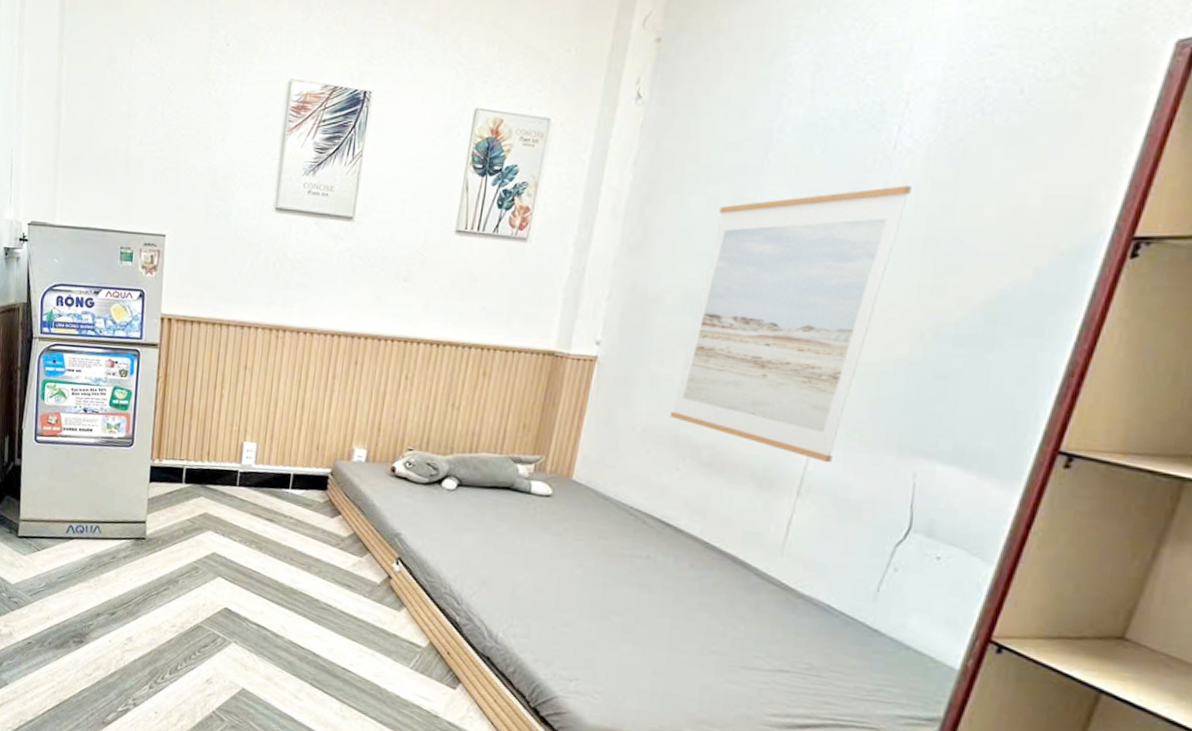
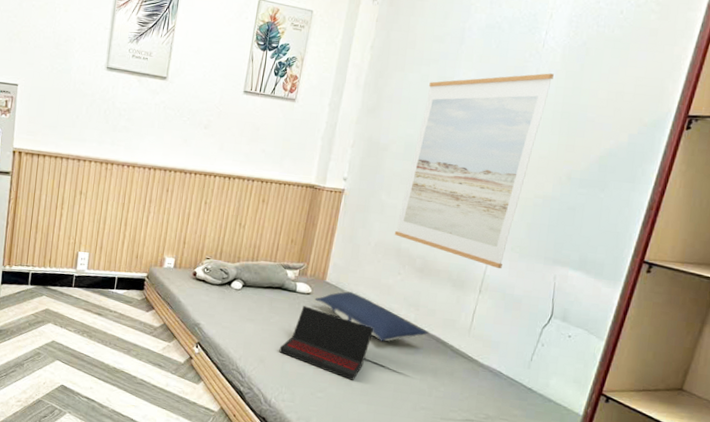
laptop: none [508,512,642,612] -> present [279,306,374,380]
pillow: none [557,493,721,561] -> present [315,291,429,342]

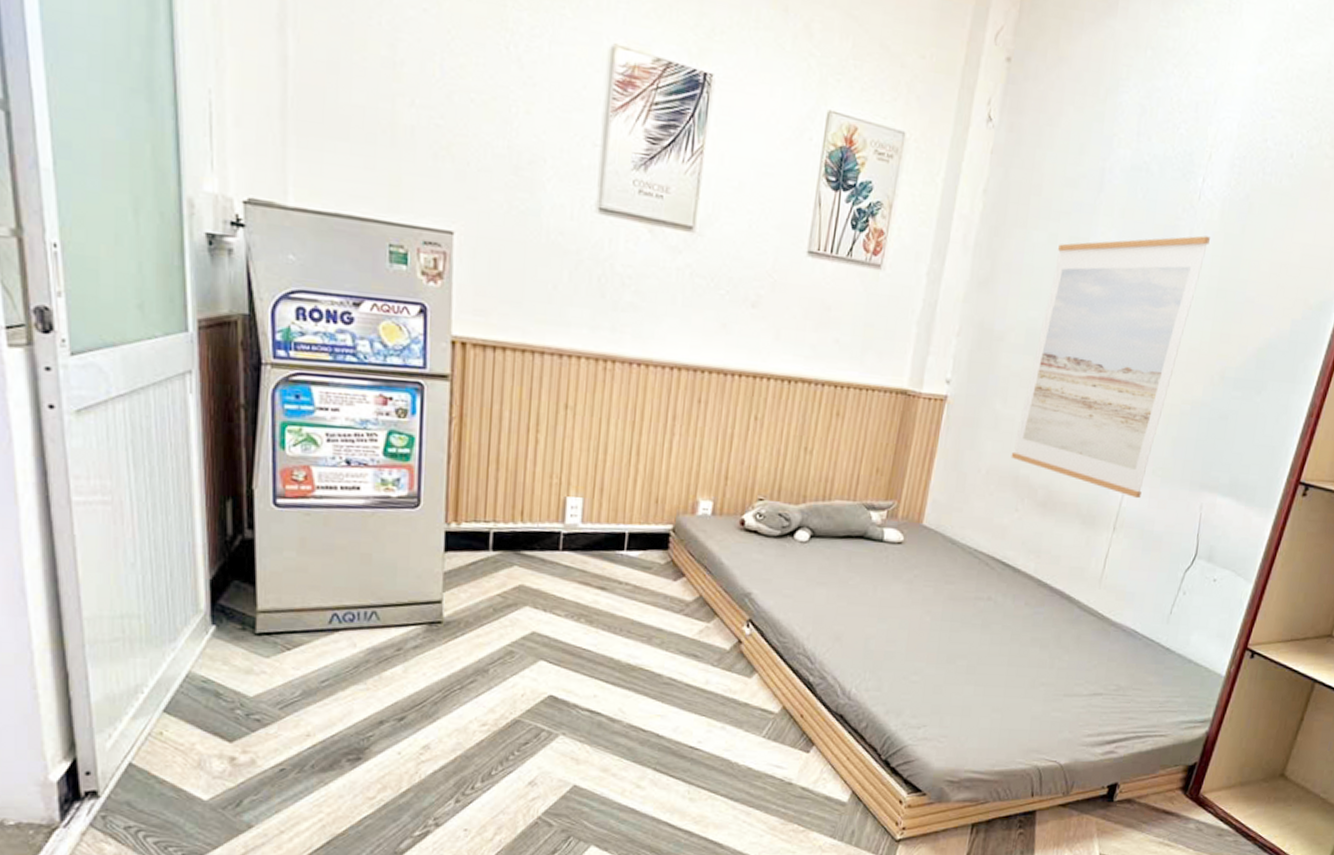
laptop: present [279,306,374,380] -> none [861,560,984,656]
pillow: present [315,291,429,342] -> none [908,537,1051,602]

